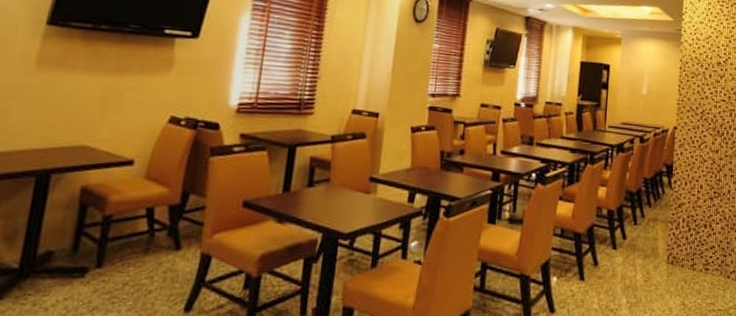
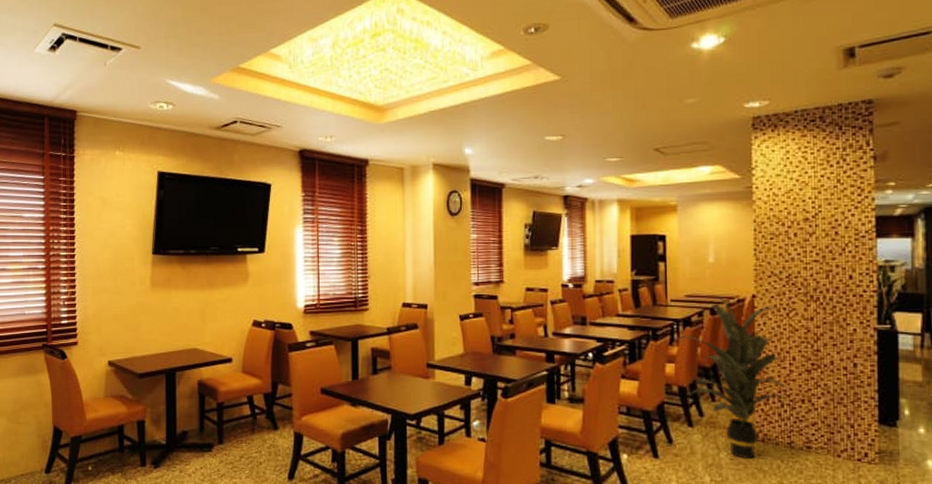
indoor plant: none [610,124,702,280] -> present [677,294,791,459]

